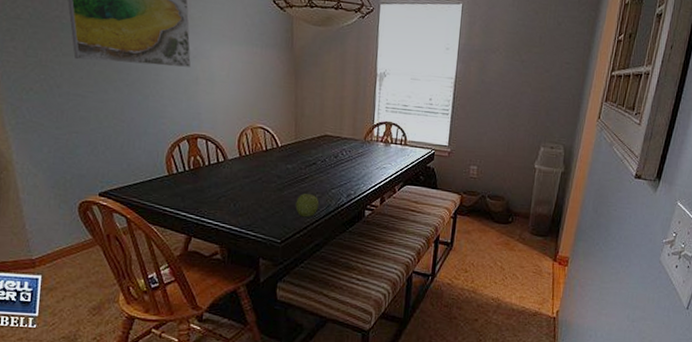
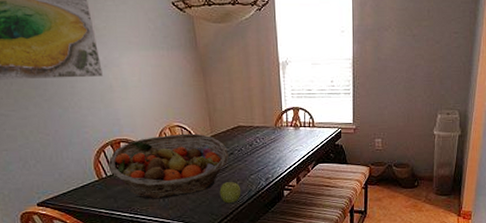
fruit basket: none [181,136,311,204] -> present [108,133,229,199]

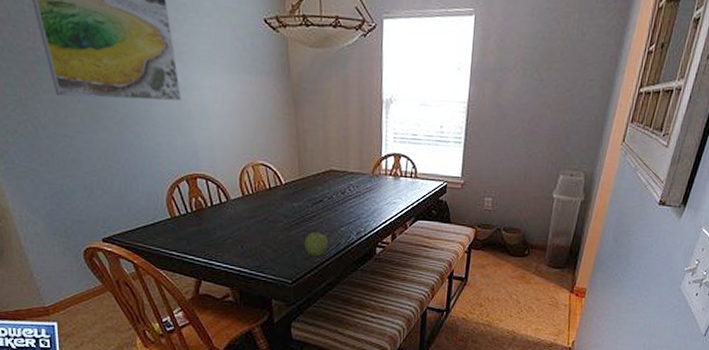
fruit basket: present [108,133,229,199] -> none [182,173,318,246]

